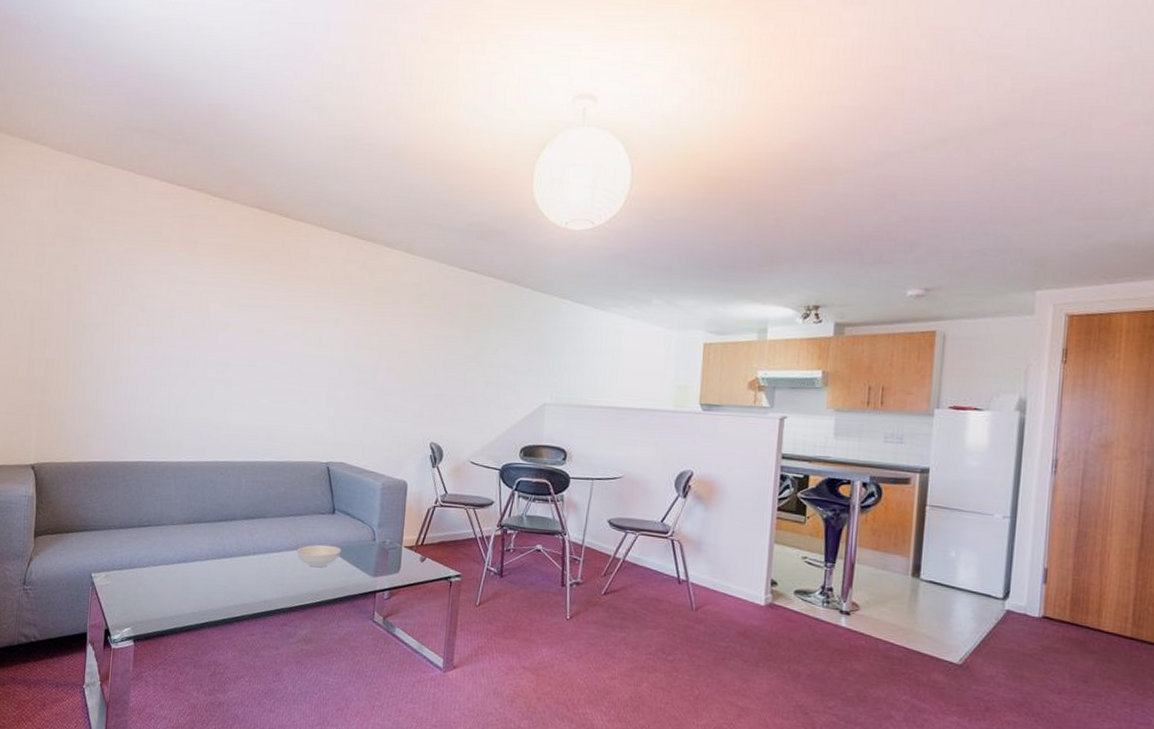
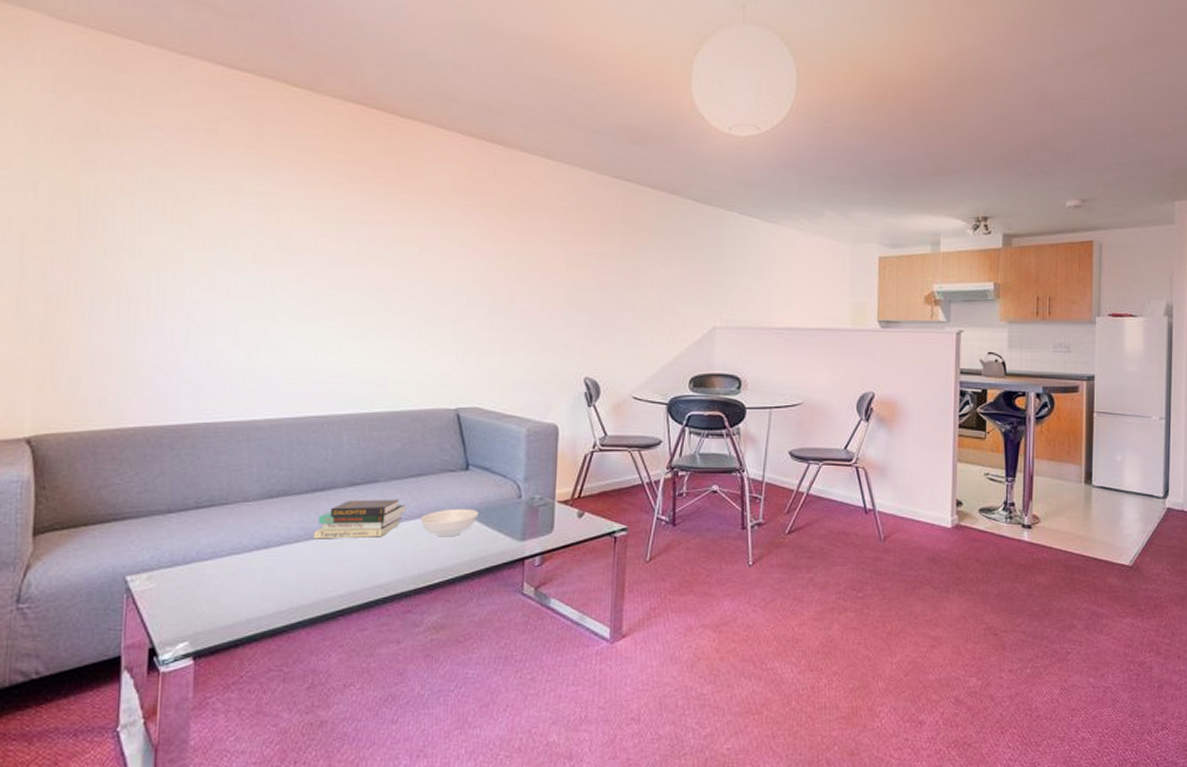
books: none [218,531,287,563] -> present [313,499,406,539]
kettle: none [802,438,832,466] -> present [979,351,1007,379]

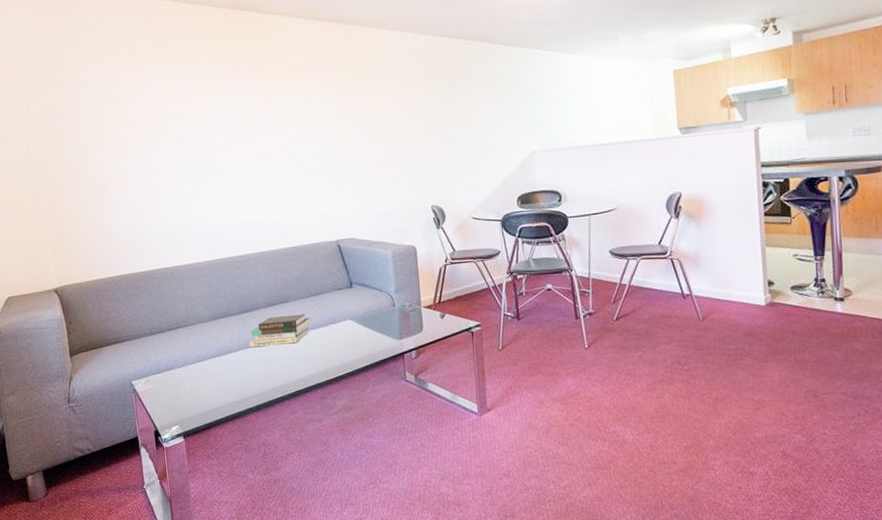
bowl: present [420,508,478,537] -> none [322,317,365,341]
kettle: present [979,351,1007,379] -> none [779,143,807,168]

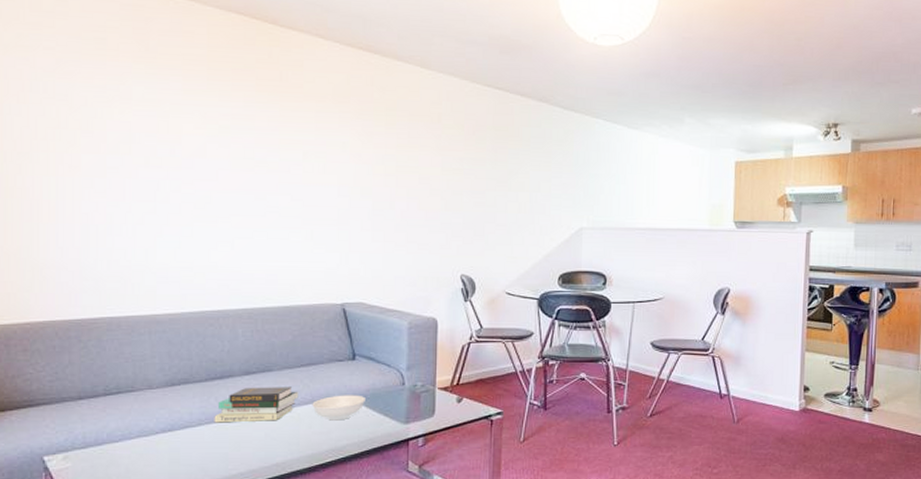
bowl: none [322,317,365,341] -> present [312,395,365,421]

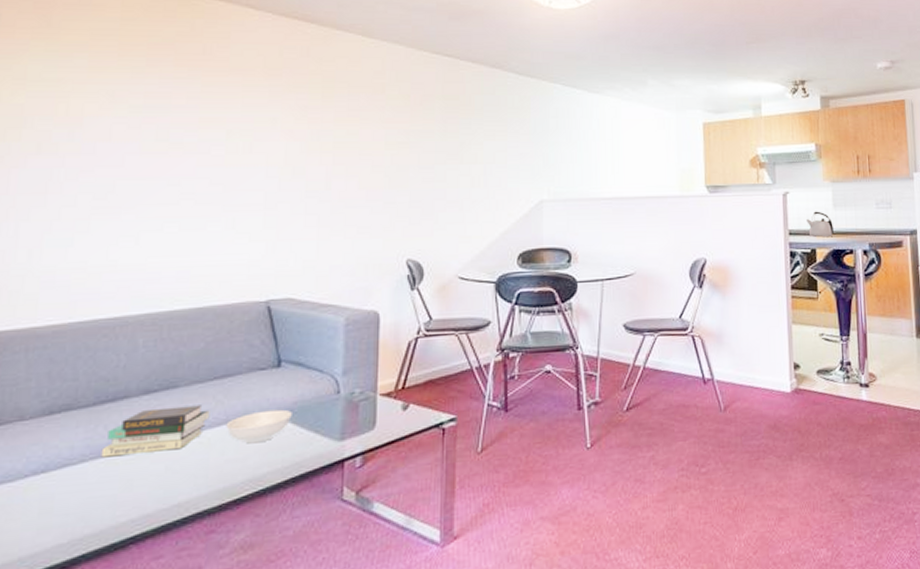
kettle: none [827,250,853,275] -> present [806,211,834,238]

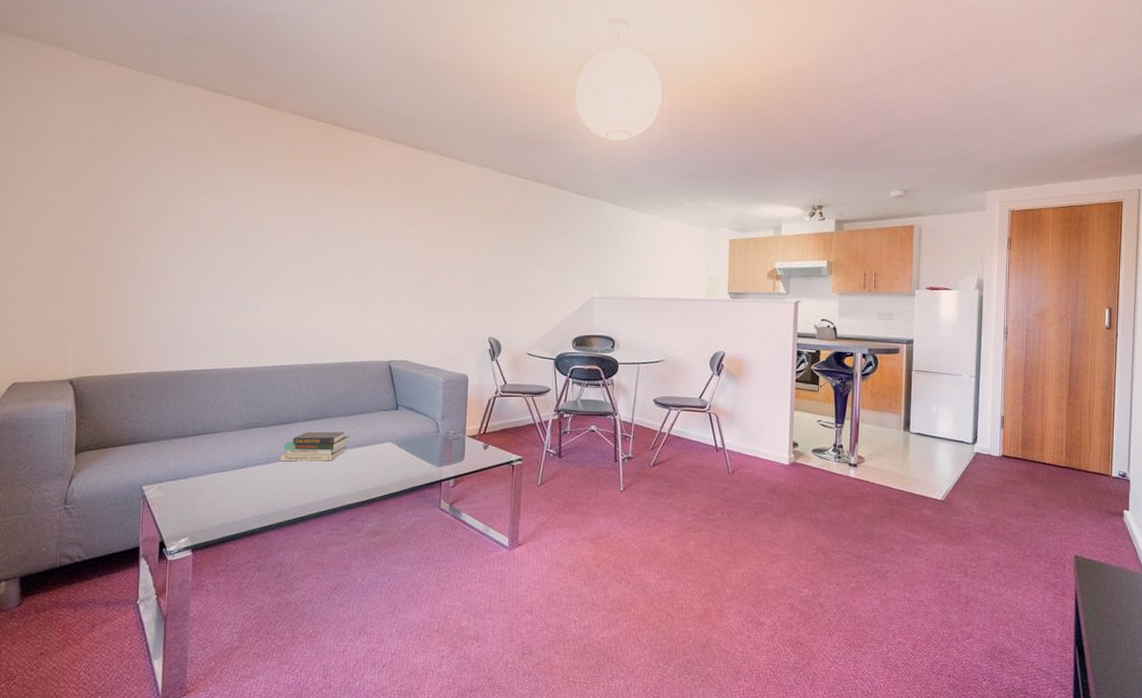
bowl: present [226,409,292,444] -> none [361,440,406,462]

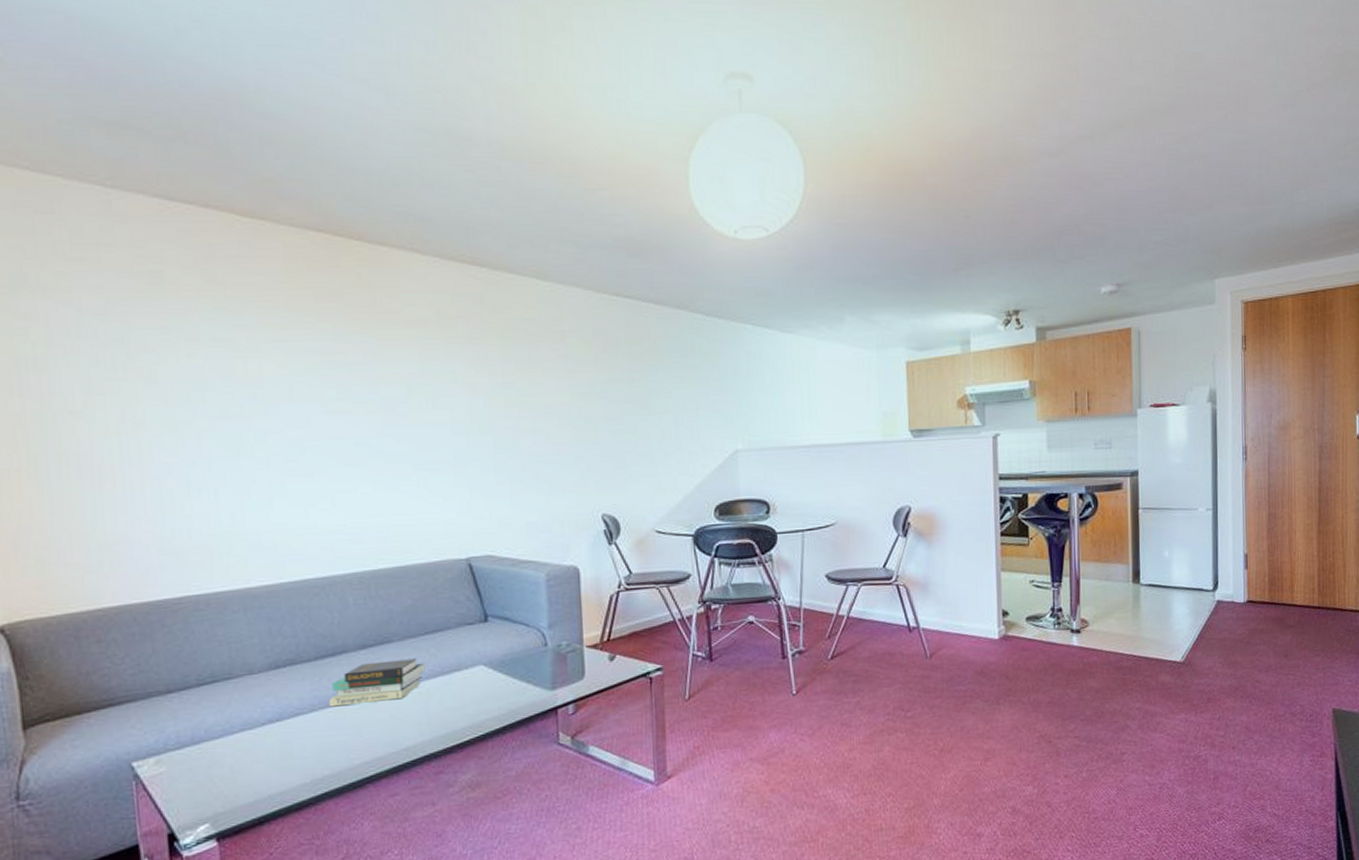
kettle: present [814,318,837,341] -> none [1018,453,1047,482]

